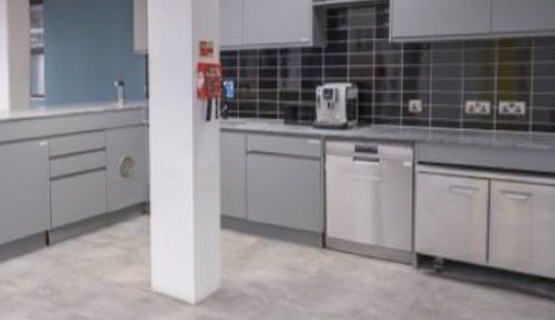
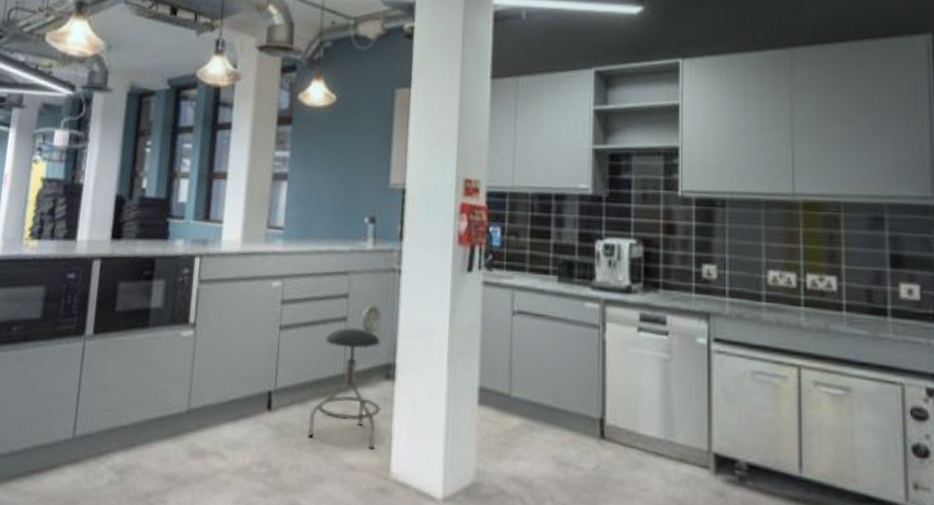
stool: none [80,175,140,270] -> present [307,327,381,449]

